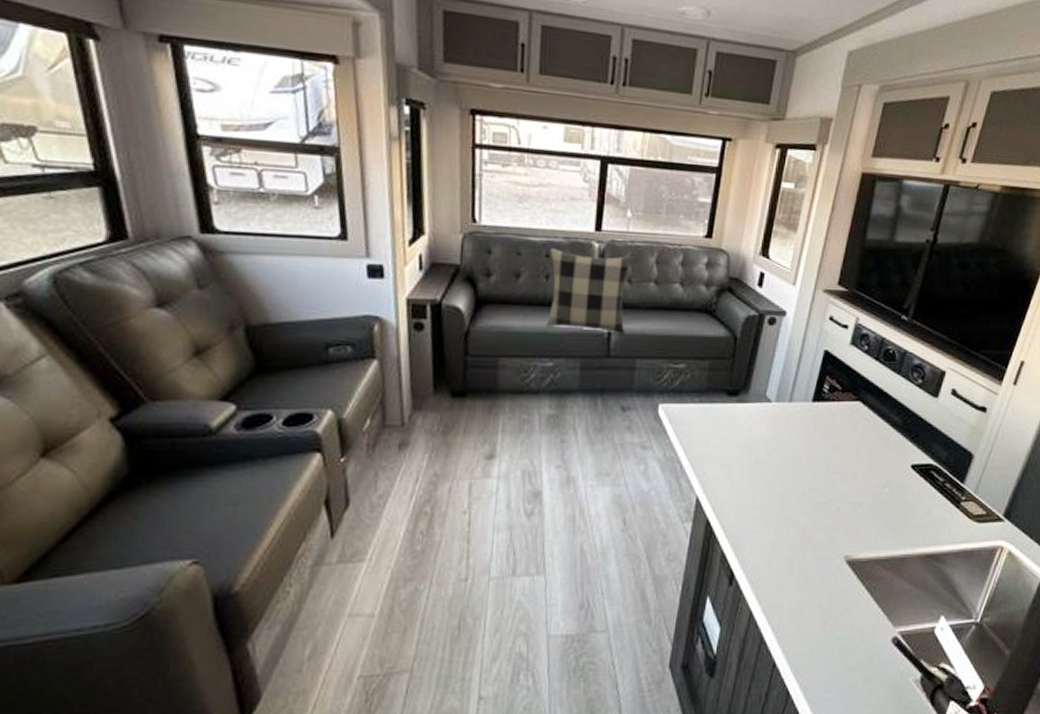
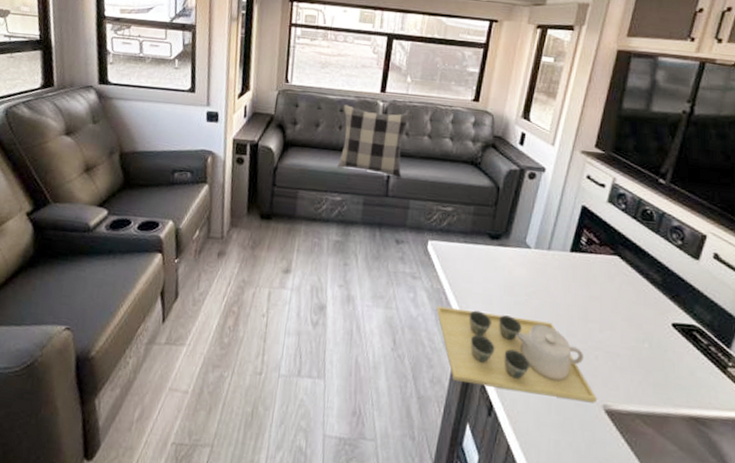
tea set: none [670,476,839,556] -> present [436,305,597,404]

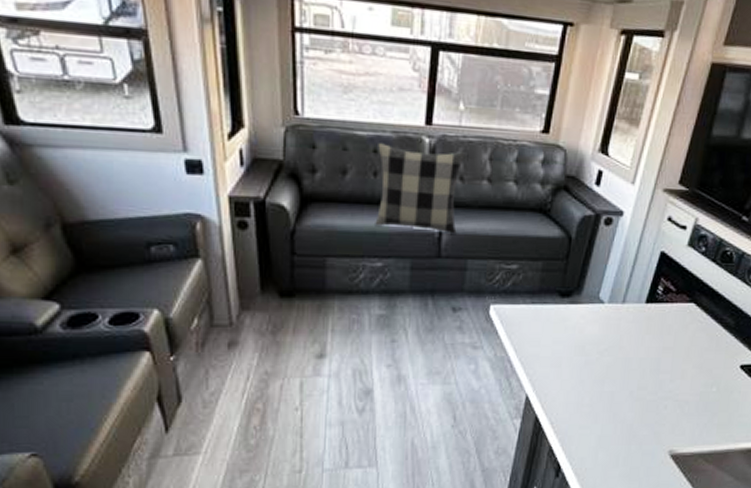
tea set: present [436,305,597,404] -> none [500,375,663,451]

